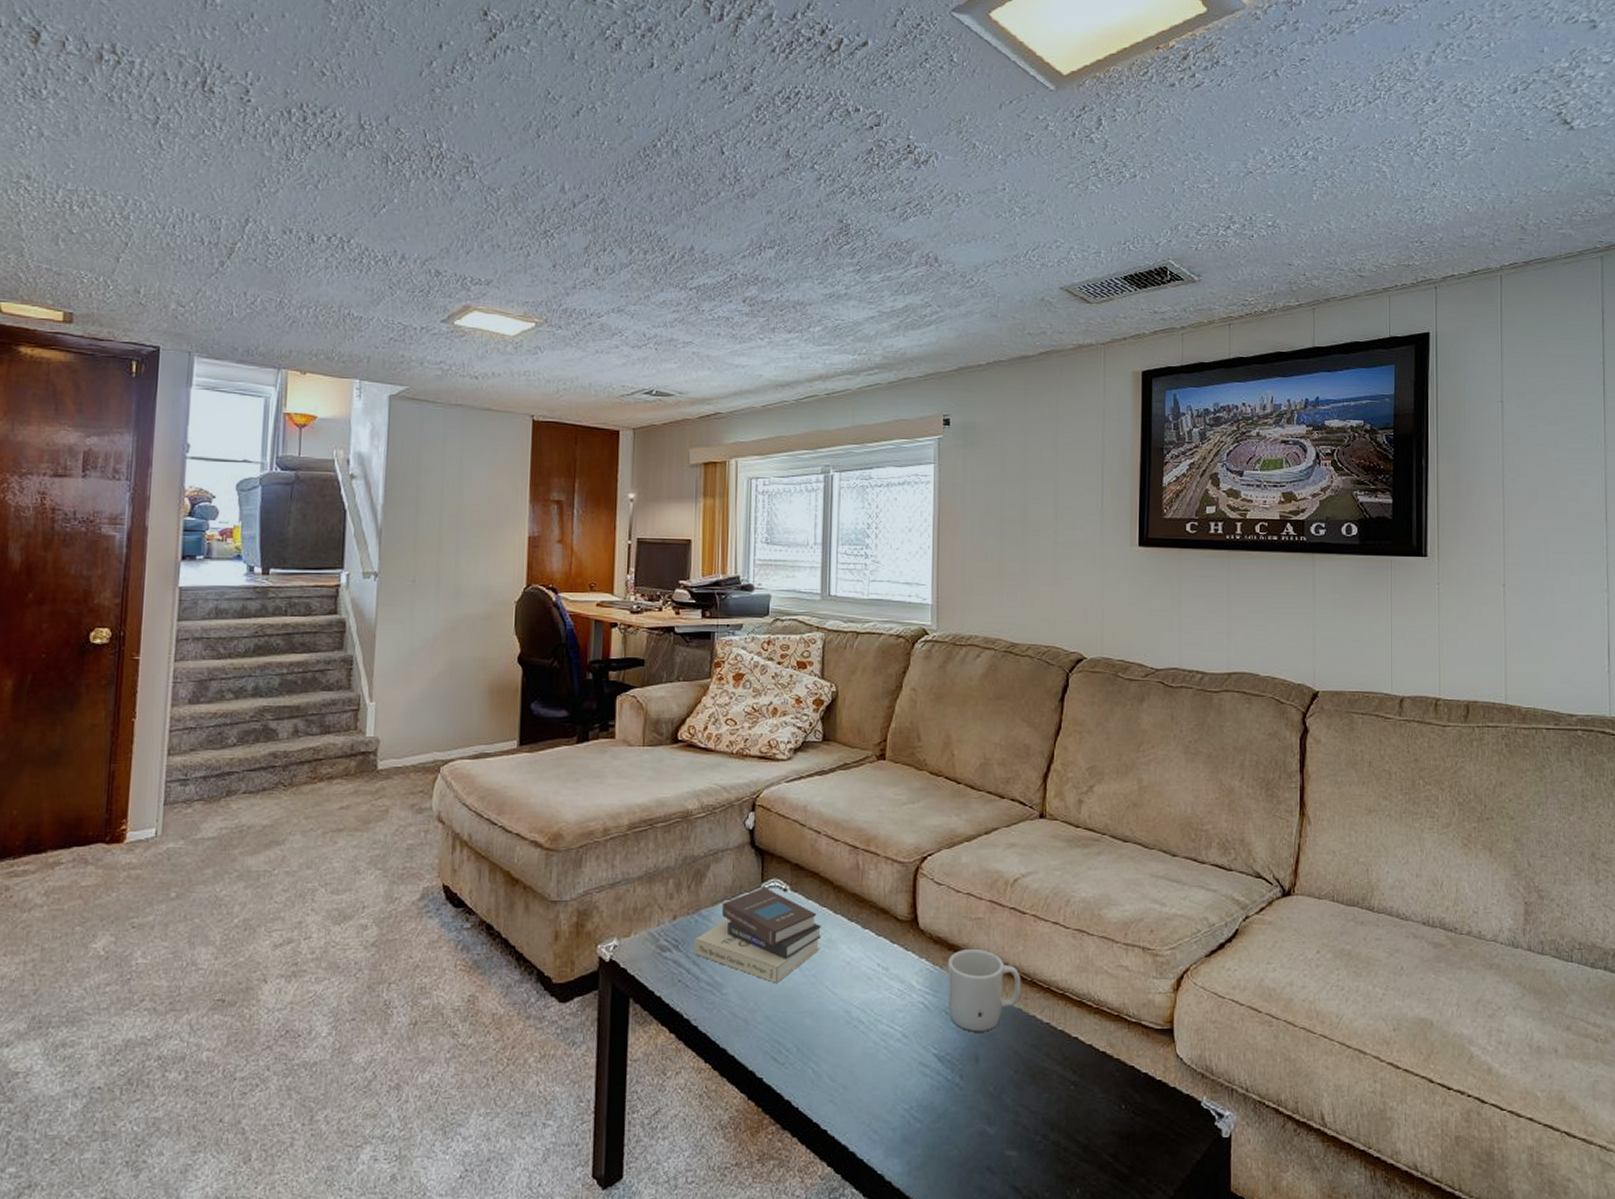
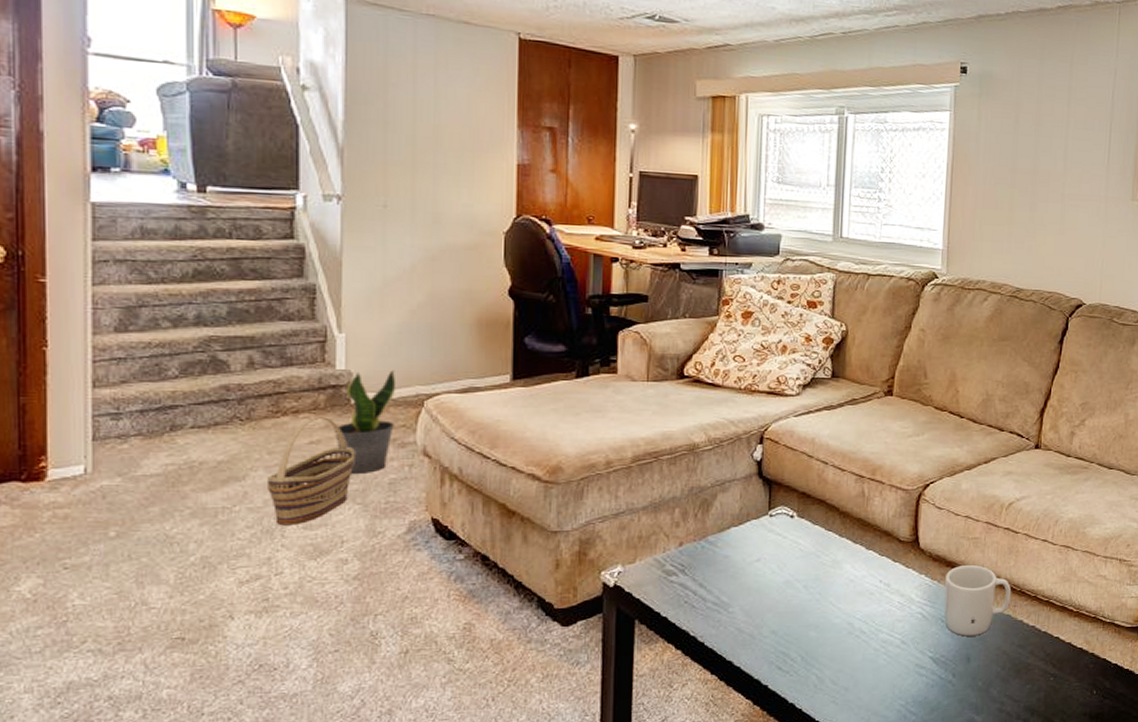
basket: none [303,783,379,890] -> present [268,417,355,526]
potted plant: none [361,737,417,839] -> present [334,370,397,473]
books: present [693,887,821,983] -> none [700,514,827,601]

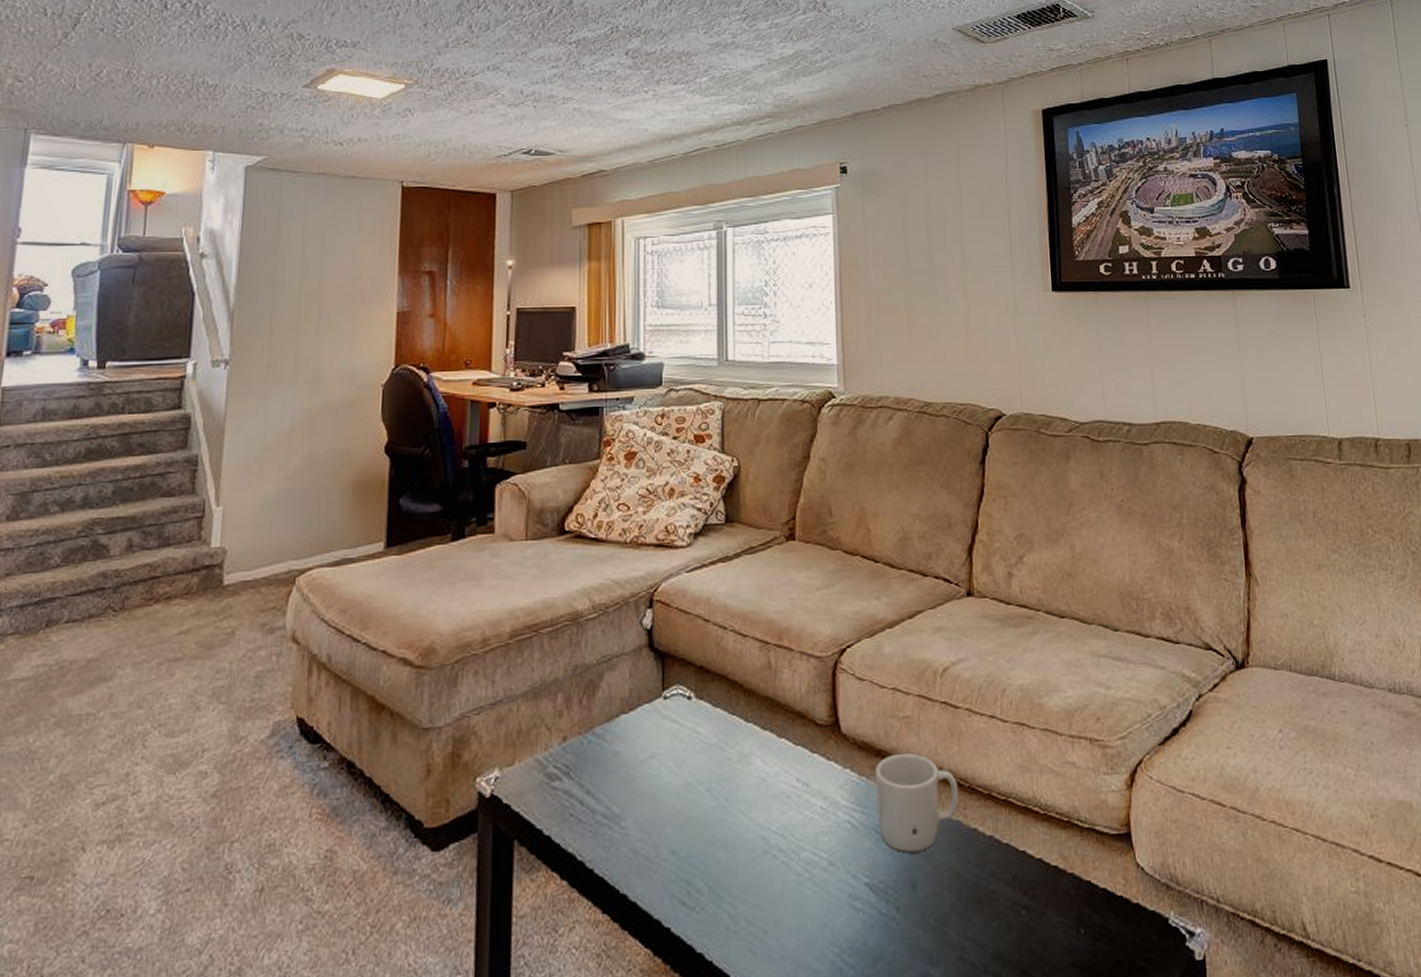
basket: present [268,417,355,526] -> none [133,602,224,734]
potted plant: present [334,370,397,473] -> none [204,545,270,667]

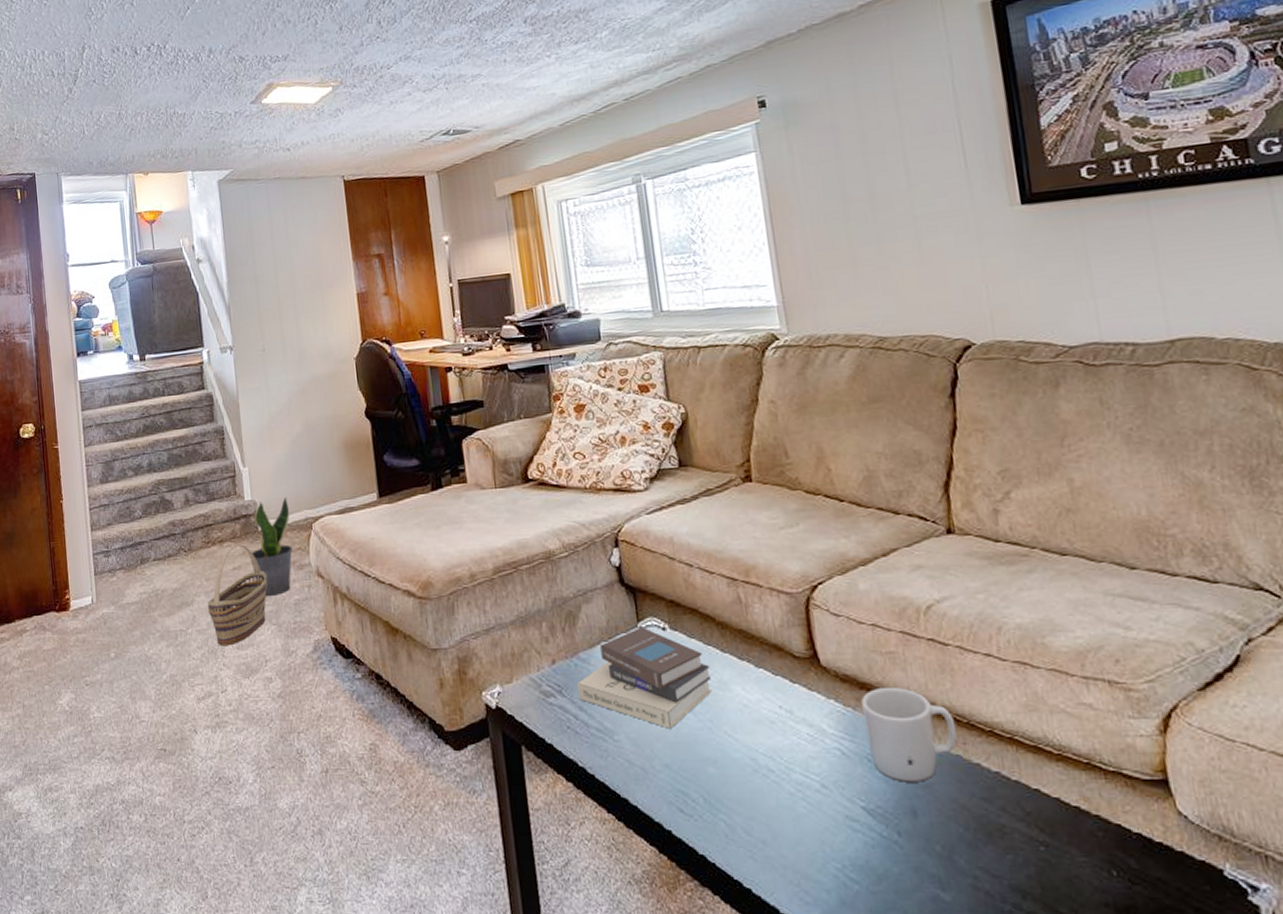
basket: none [133,602,224,734] -> present [208,544,268,646]
potted plant: none [204,545,270,667] -> present [249,497,293,596]
books: none [586,696,731,810] -> present [576,626,713,729]

